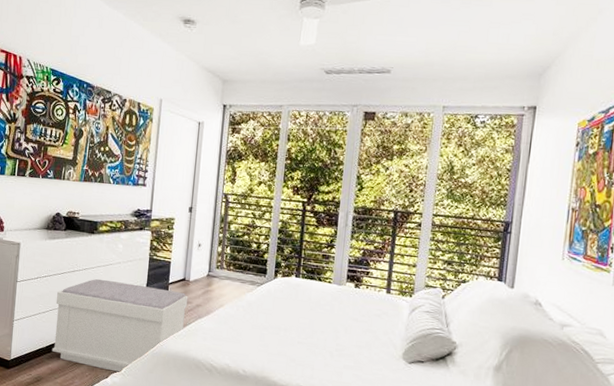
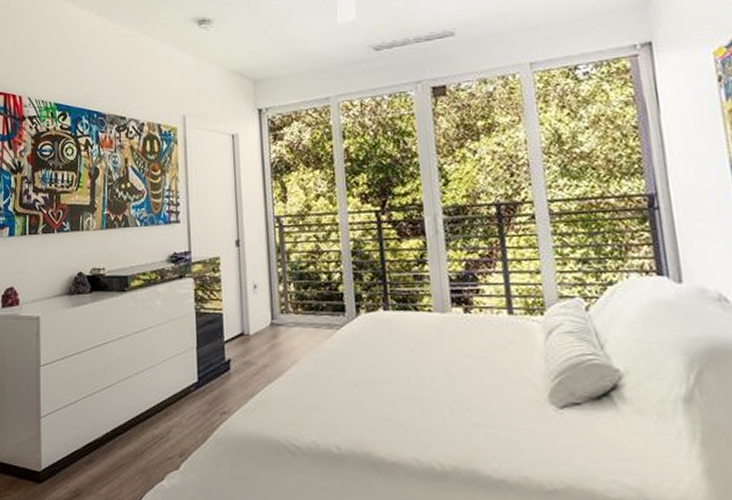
bench: present [51,279,188,372] -> none [88,348,252,470]

